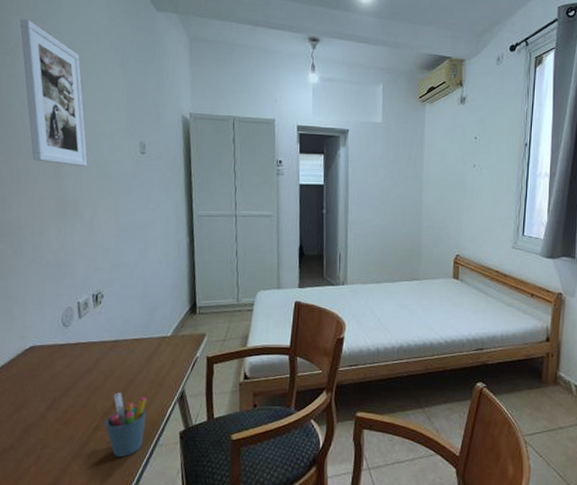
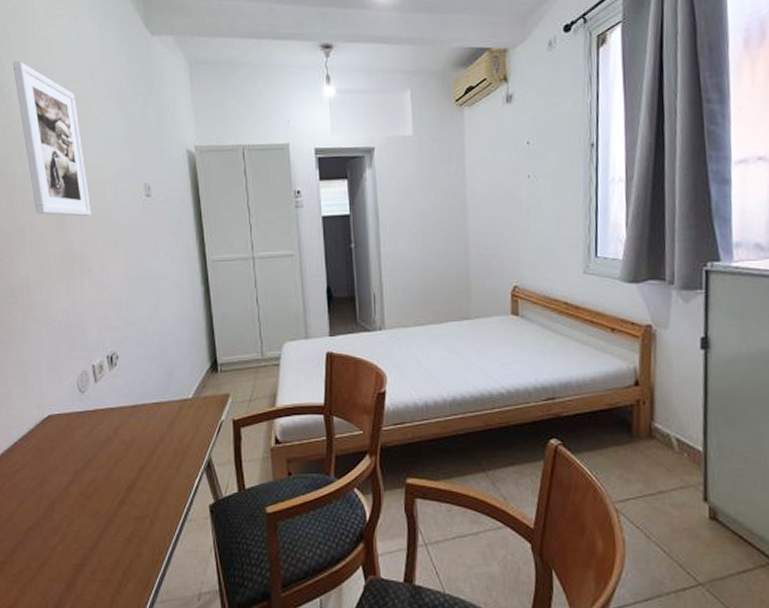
pen holder: present [104,393,148,458] -> none [129,463,173,535]

